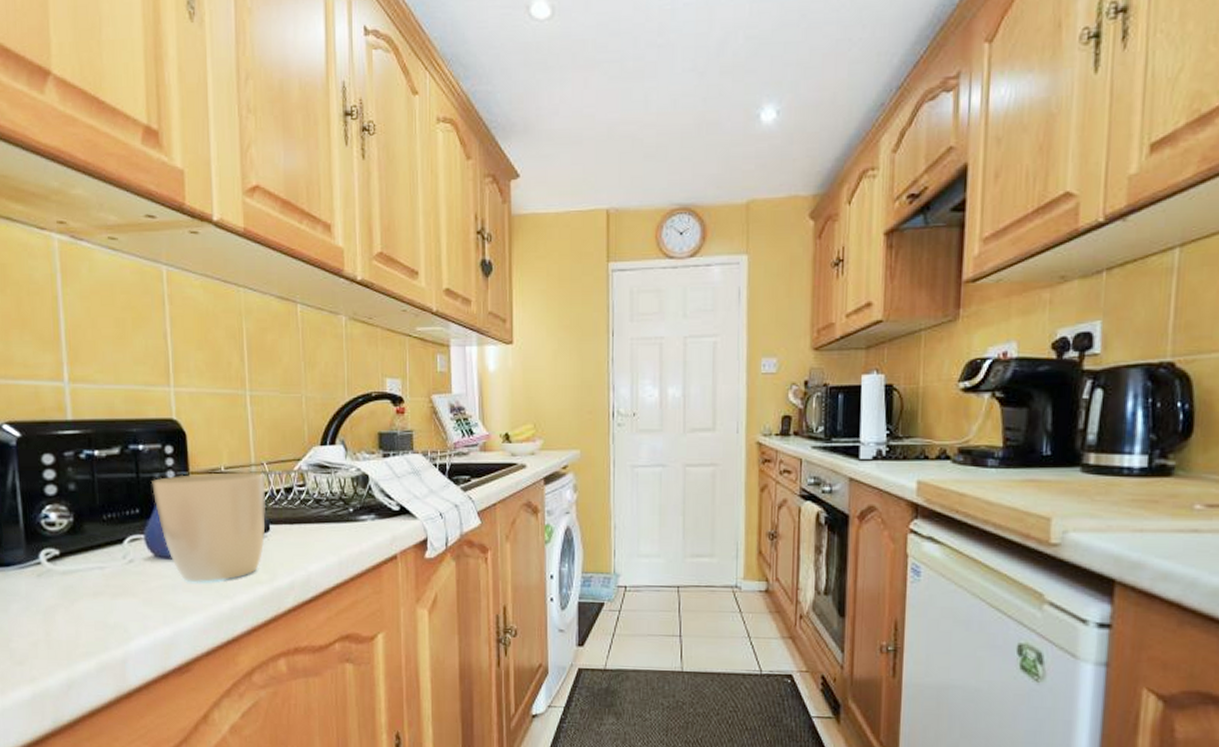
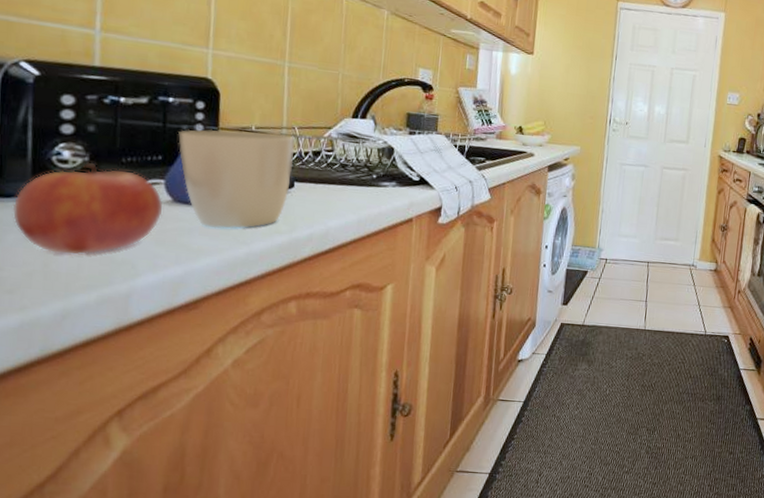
fruit: none [13,522,146,621] -> present [12,161,162,255]

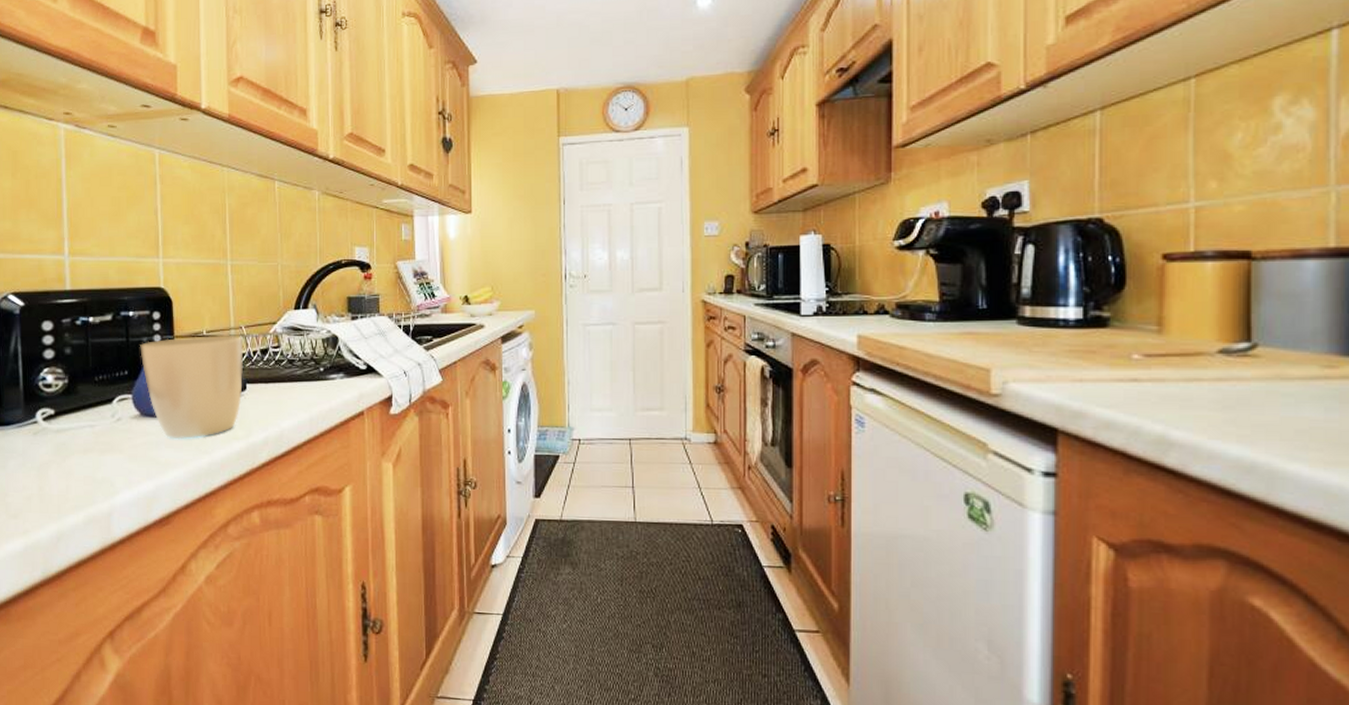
fruit: present [12,161,162,255] -> none [11,384,132,476]

